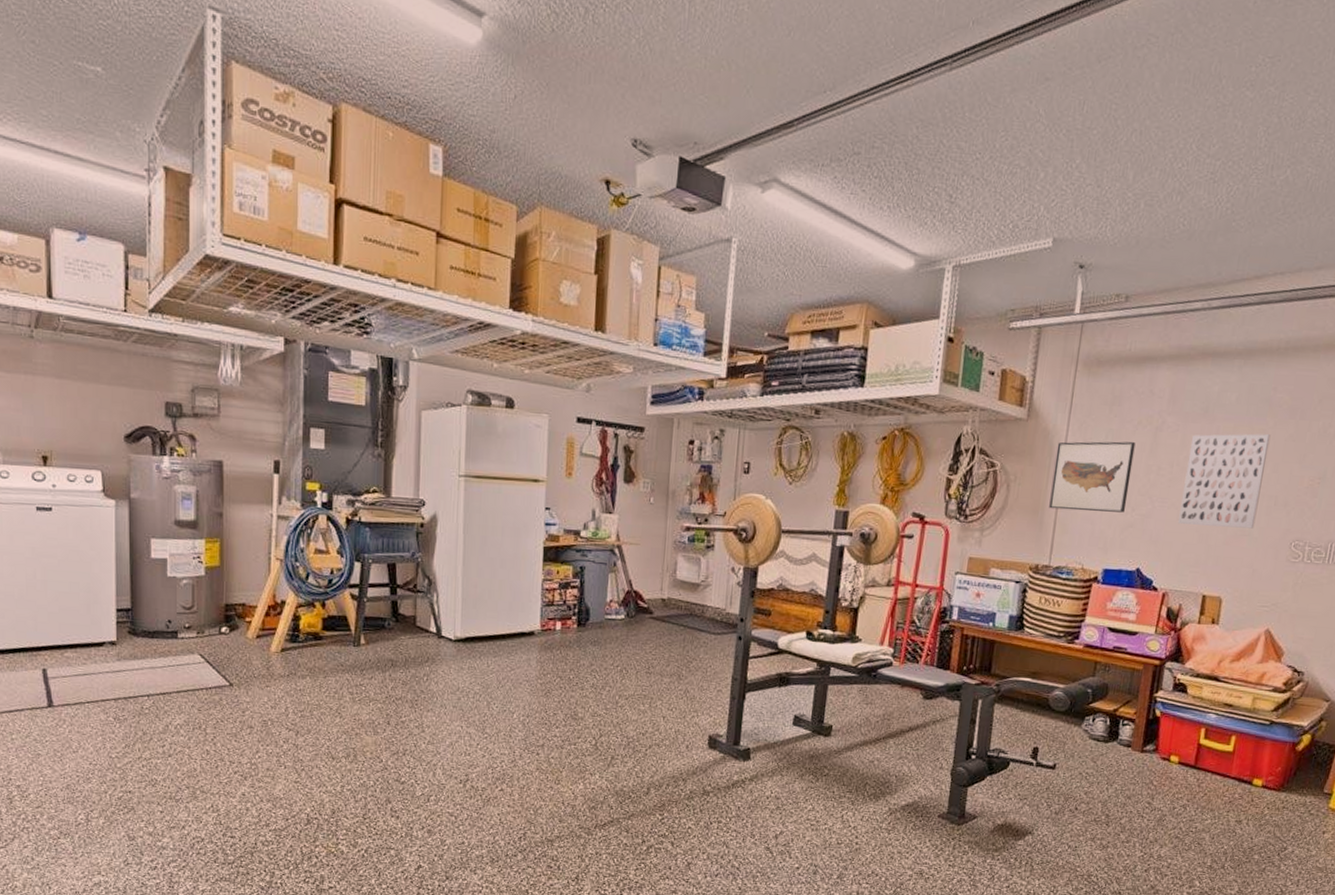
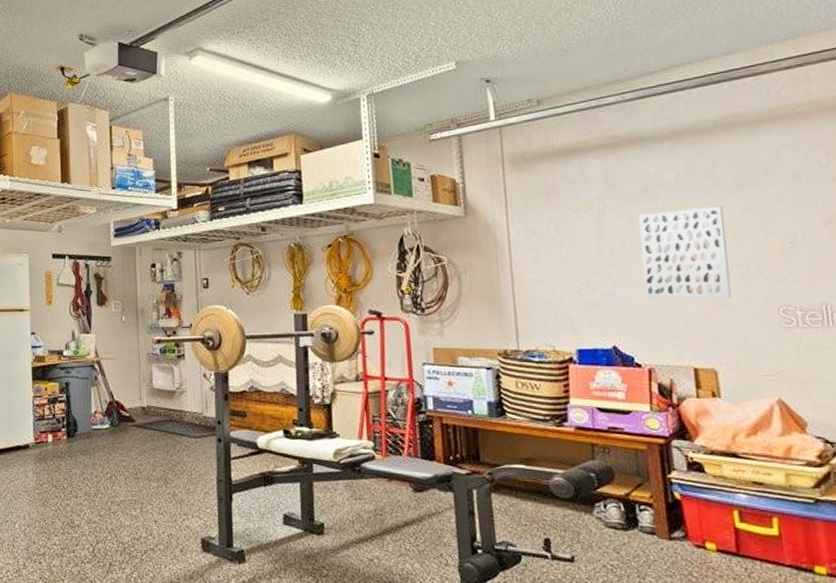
wall art: present [1049,441,1136,513] -> none [500,227,586,296]

